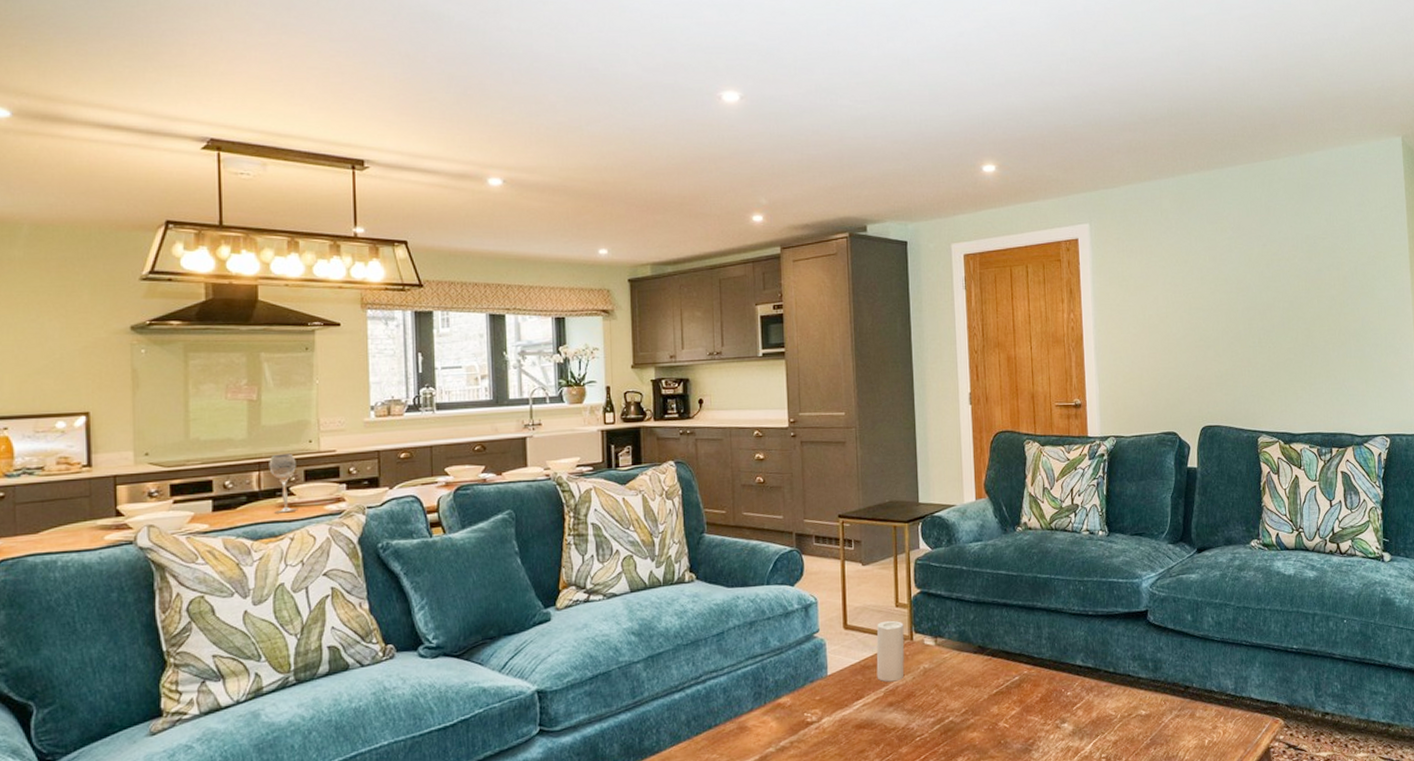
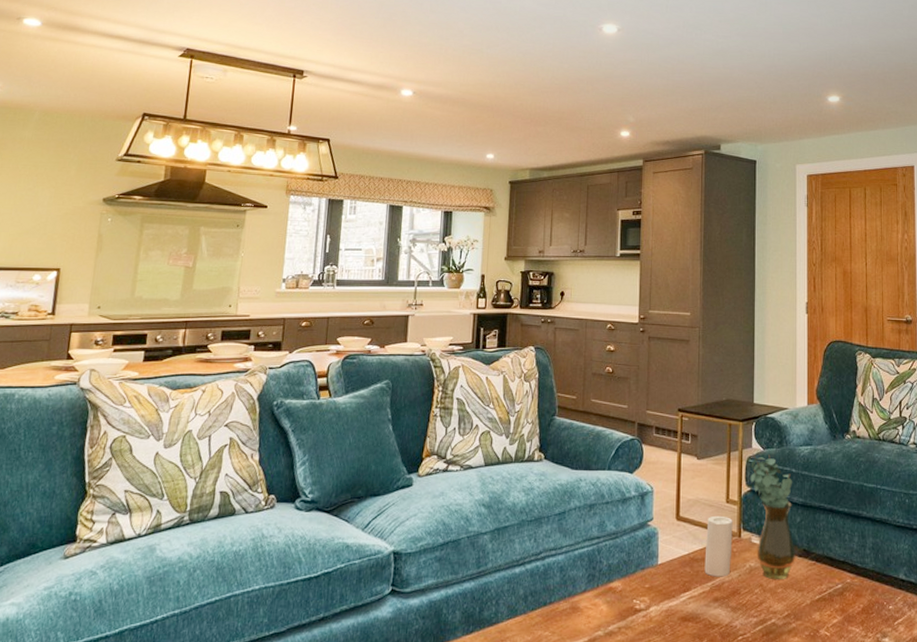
wineglass: present [269,453,298,514] -> none [192,315,216,368]
vase: none [919,554,970,678] -> present [750,453,795,579]

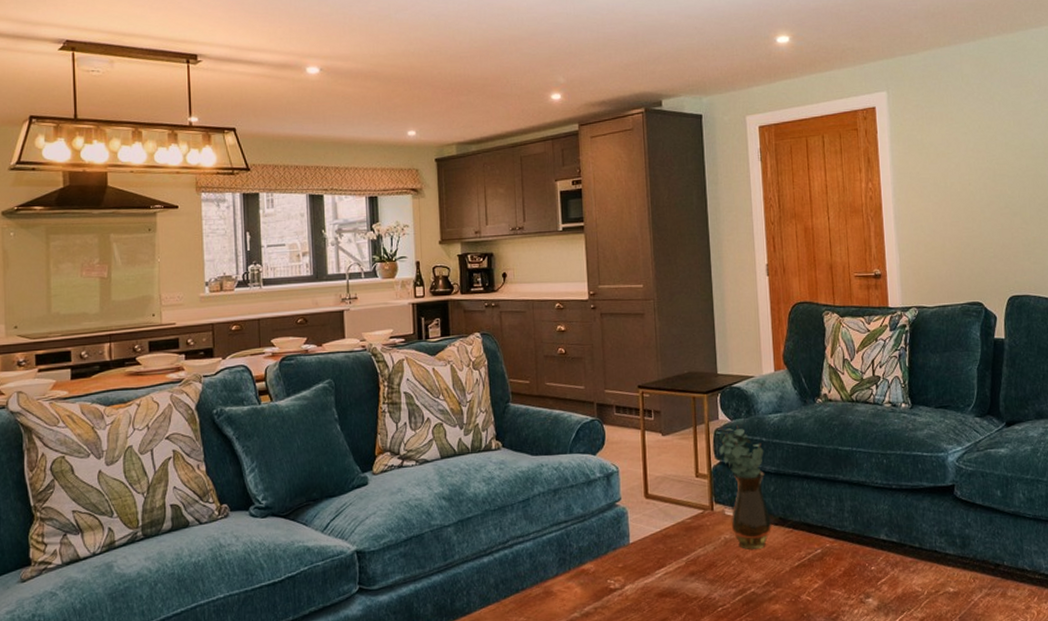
candle: present [704,515,733,577] -> none [677,490,706,552]

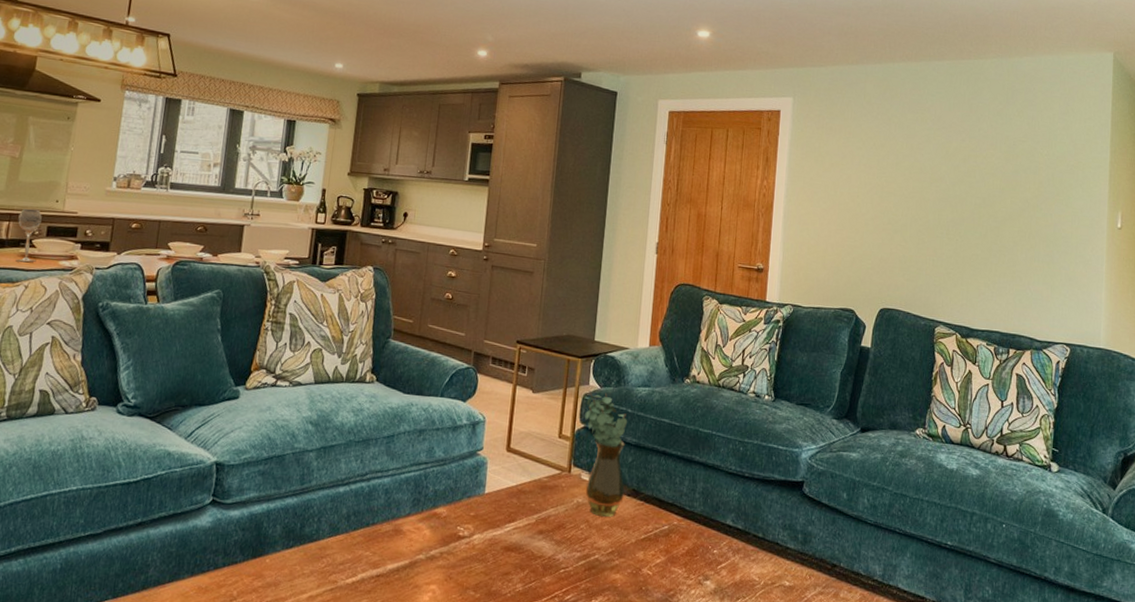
wineglass: none [118,326,144,382] -> present [15,208,42,263]

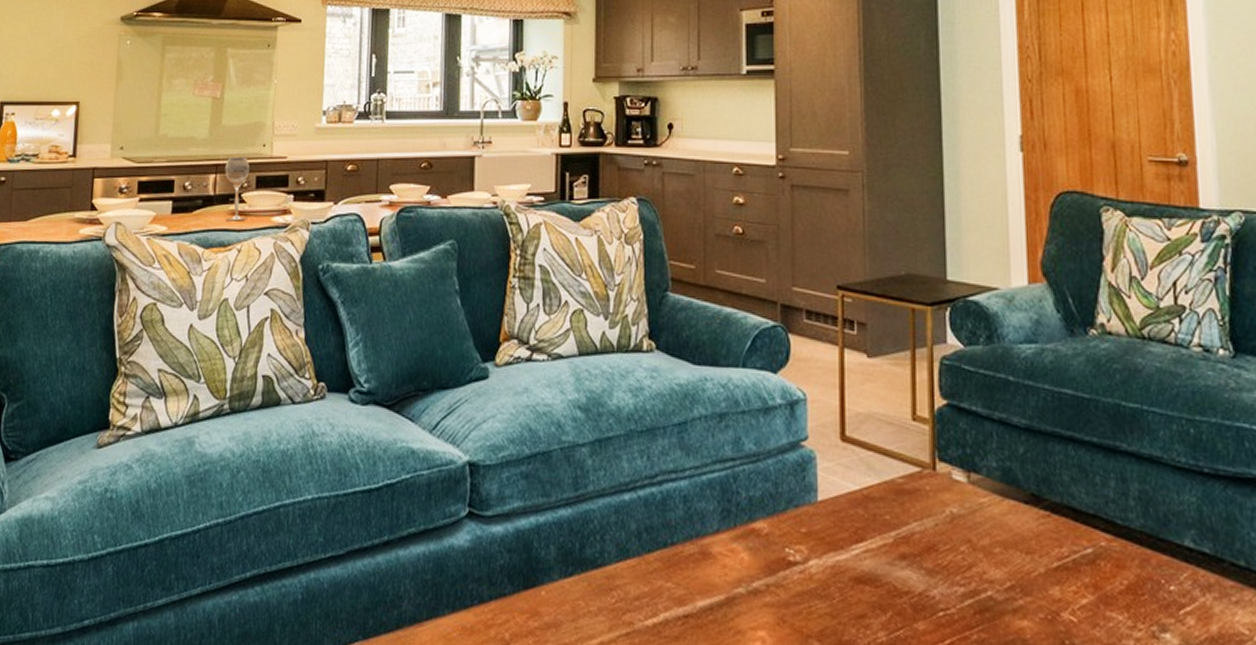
vase: present [585,390,628,517] -> none [946,351,1019,535]

